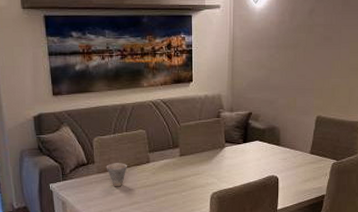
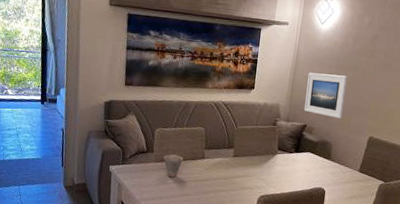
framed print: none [247,56,288,101] -> present [304,72,347,119]

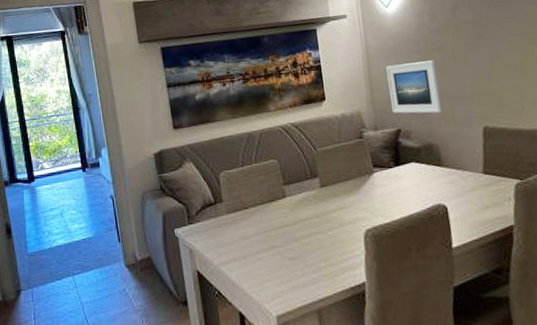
cup: present [163,154,183,178] -> none [236,199,260,229]

